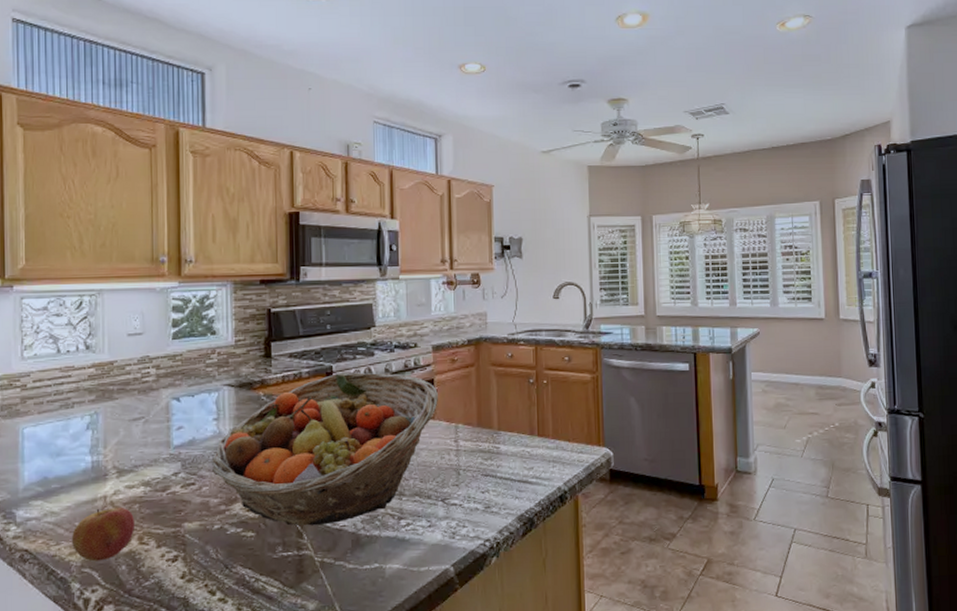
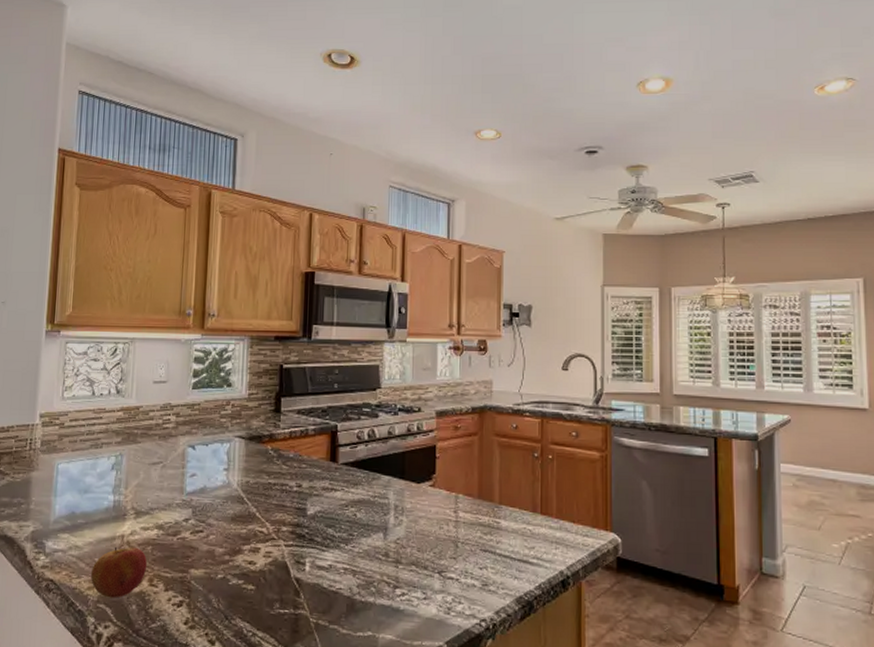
fruit basket: present [211,372,439,526] -> none [219,433,441,586]

